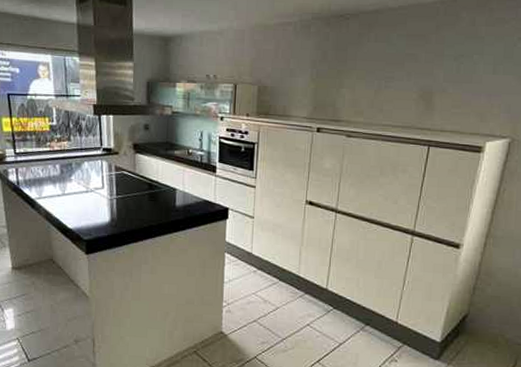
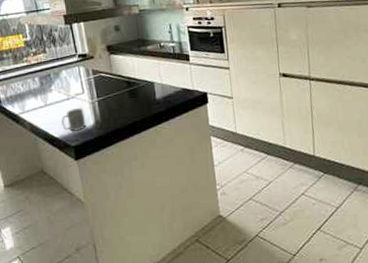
mug: none [76,202,102,225] -> present [61,107,86,131]

